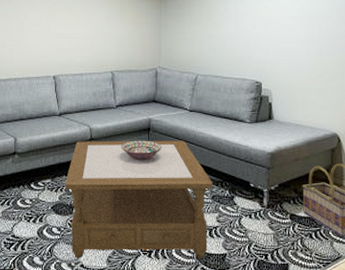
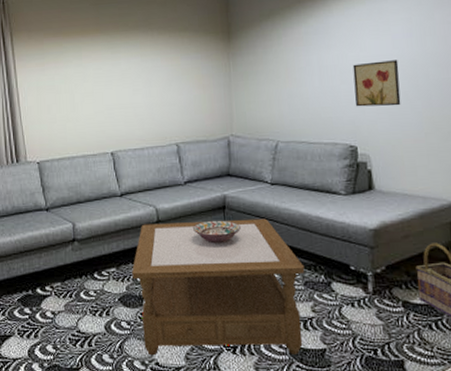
wall art: none [262,12,299,51] -> present [352,60,401,107]

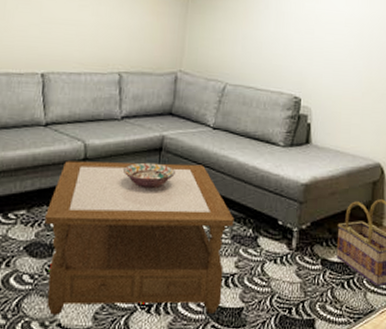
wall art: present [352,60,401,107] -> none [304,15,349,63]

